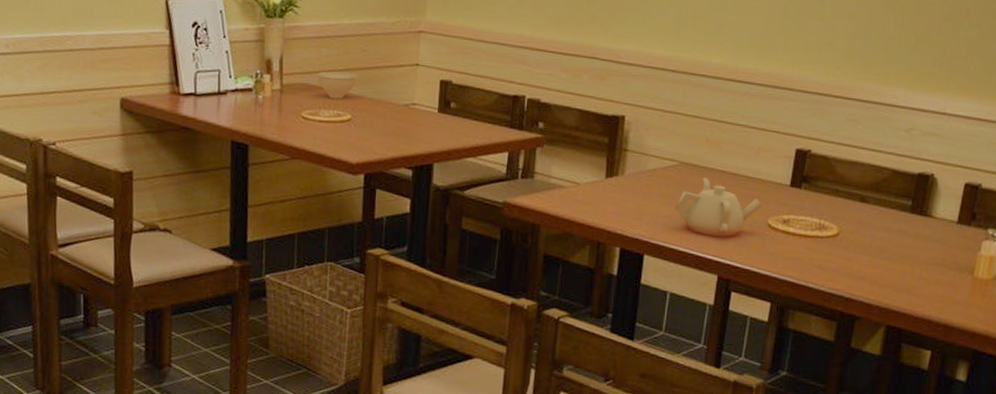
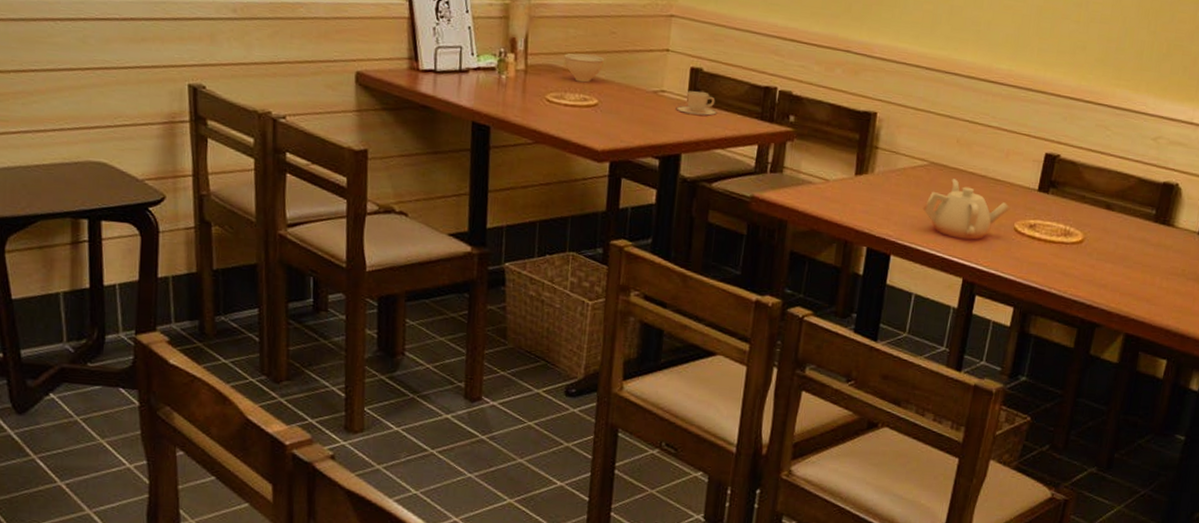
cup: none [427,103,467,126] -> present [676,91,717,116]

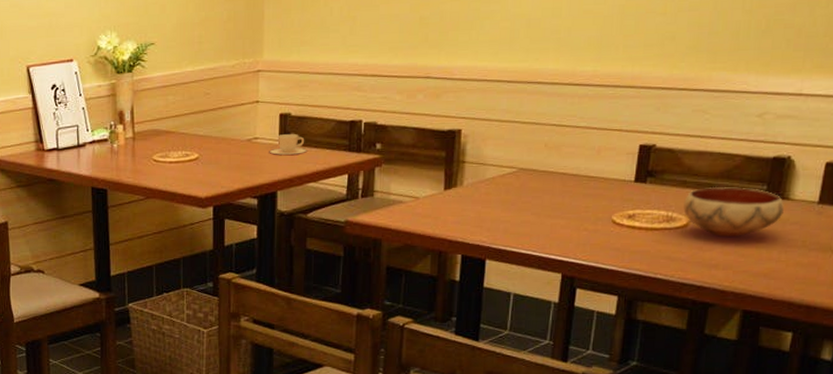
bowl: present [564,53,605,83] -> none [166,116,202,141]
teapot: present [922,179,1010,240] -> none [515,181,606,237]
bowl: none [1080,205,1169,259] -> present [683,186,784,238]

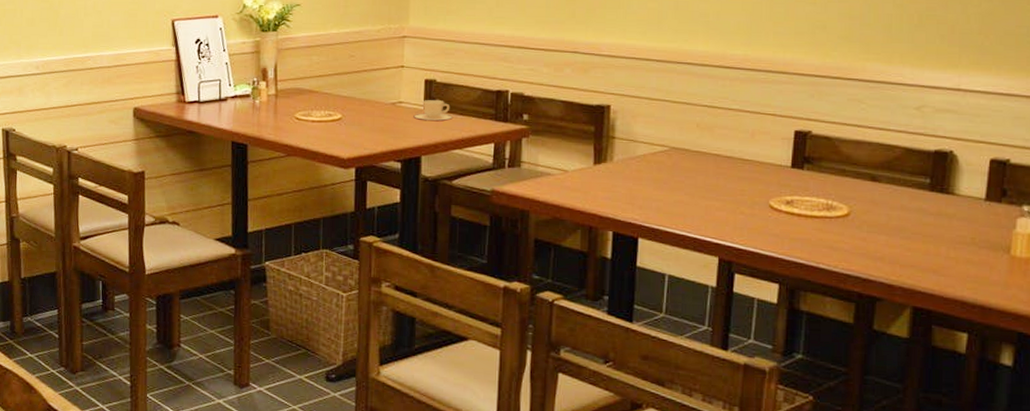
bowl: present [683,186,784,238] -> none [844,176,949,230]

